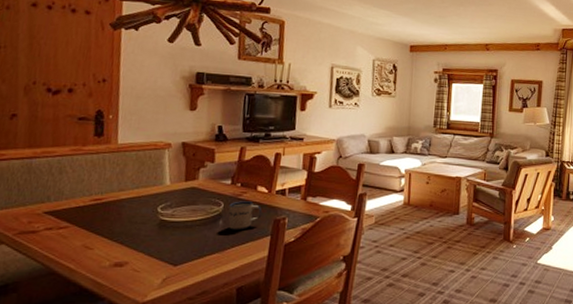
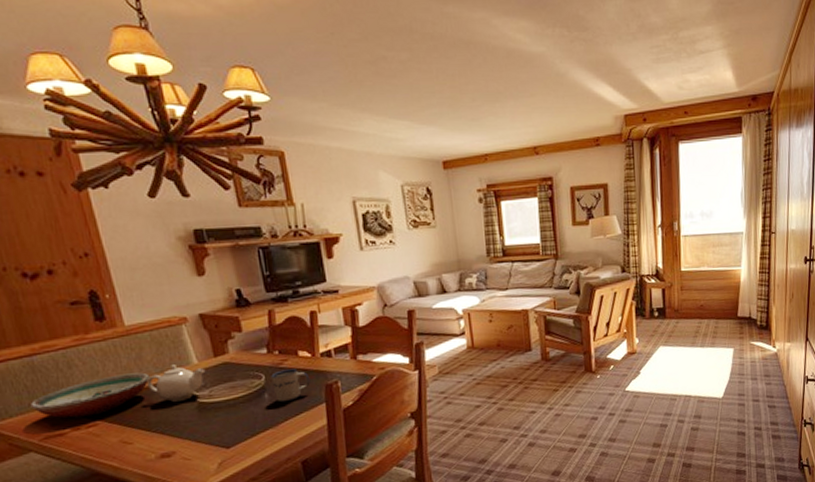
decorative bowl: none [16,185,126,219] -> present [30,372,150,418]
teapot: none [121,183,175,217] -> present [147,365,206,403]

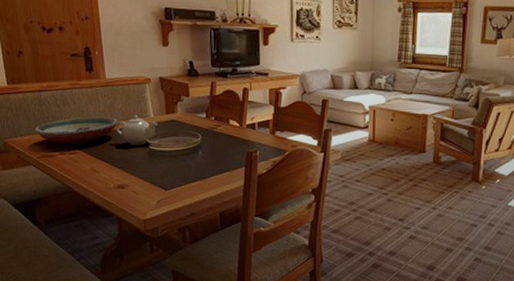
mug: present [271,369,311,403] -> none [206,133,236,161]

